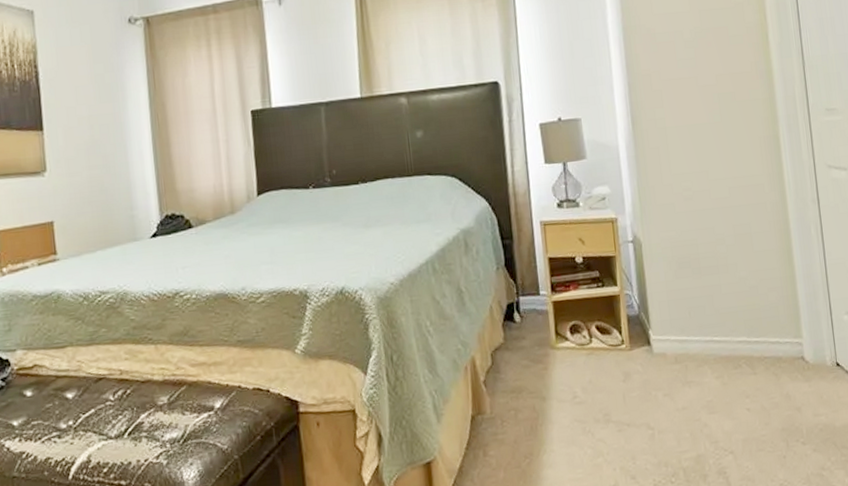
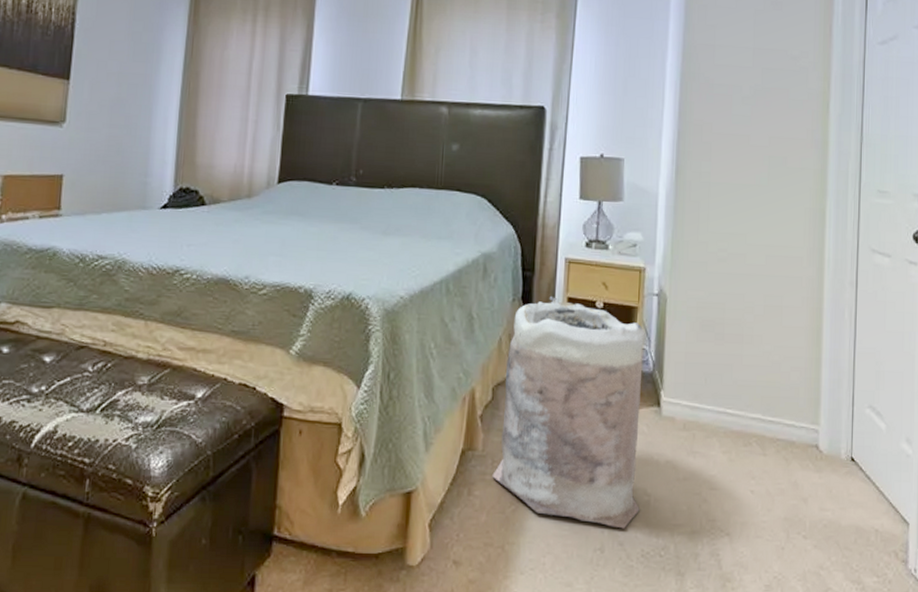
bag: none [500,259,646,464] -> present [492,295,645,529]

